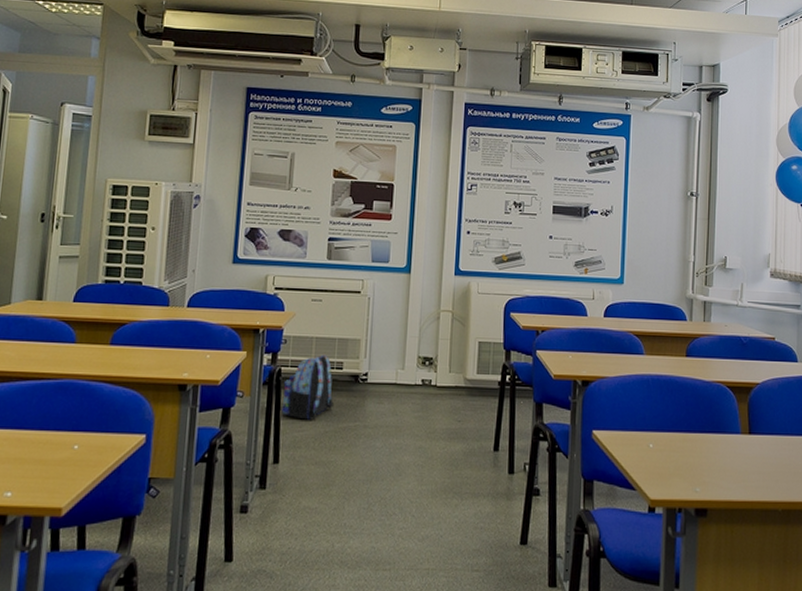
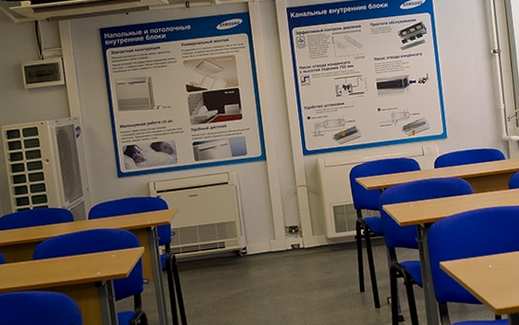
backpack: present [281,354,333,420] -> none [179,238,223,293]

